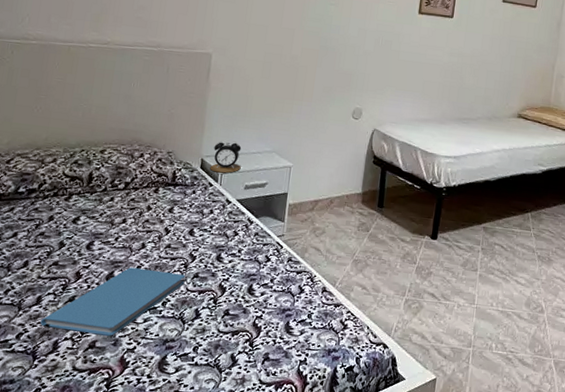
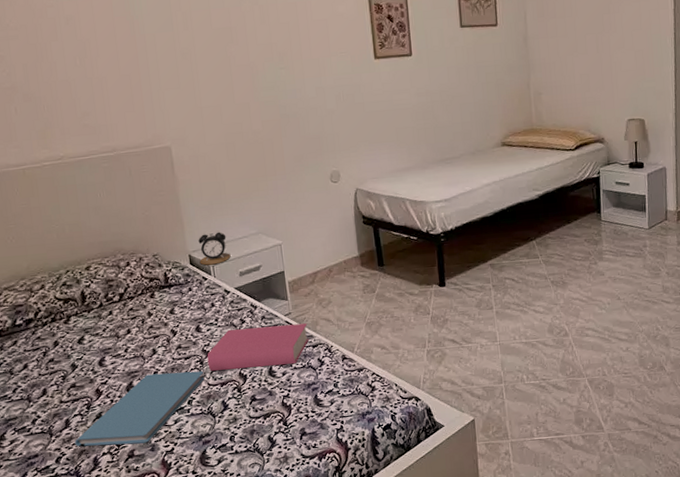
book: none [191,239,298,287] -> present [207,323,309,371]

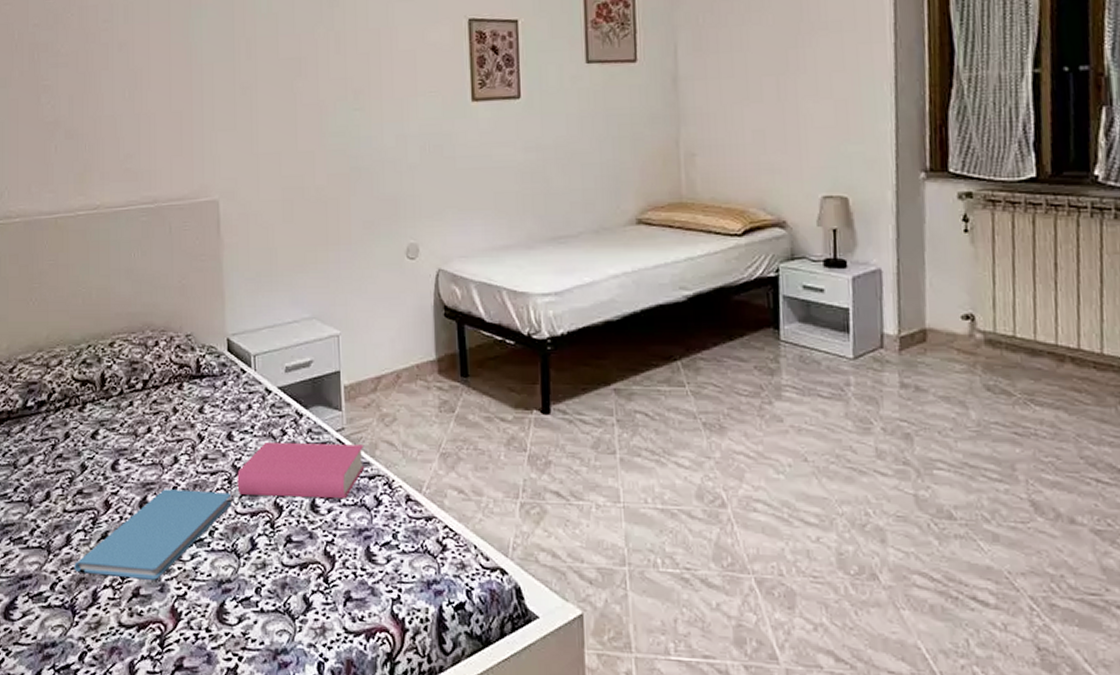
alarm clock: present [198,229,231,266] -> none [239,309,277,354]

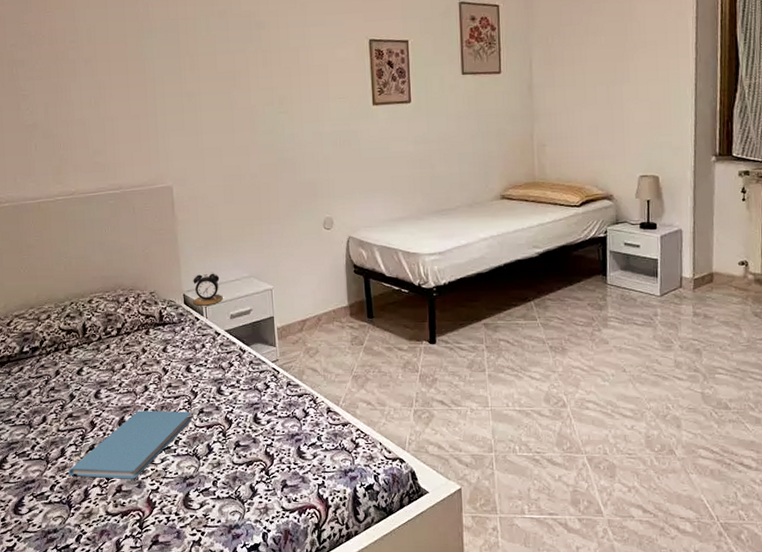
book: present [237,441,365,499] -> none [195,372,295,413]
alarm clock: none [239,309,277,354] -> present [193,271,223,306]

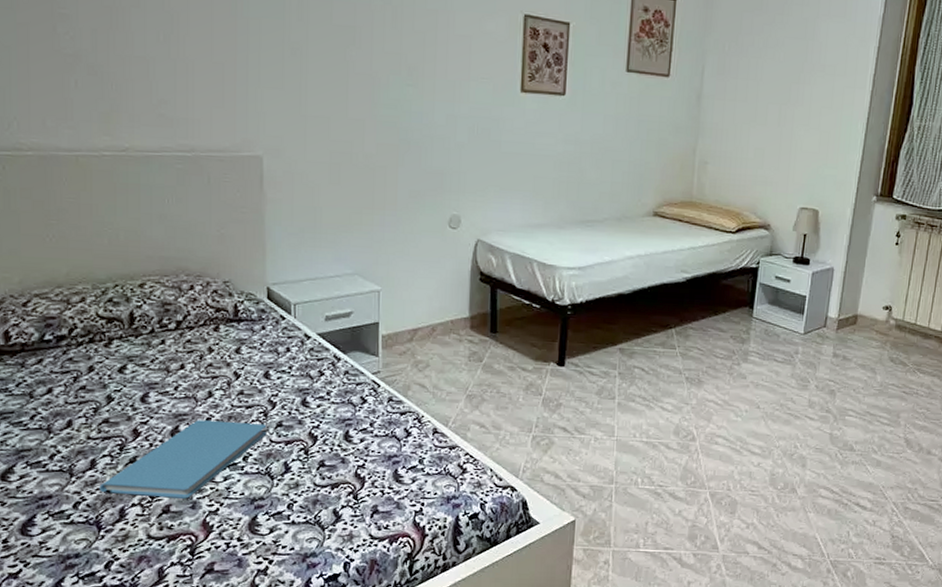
alarm clock: present [193,271,223,306] -> none [279,262,318,303]

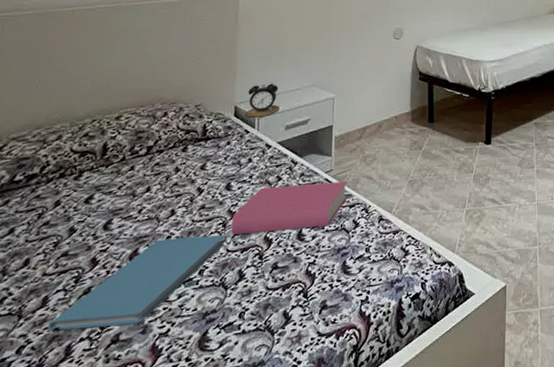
book: none [273,381,398,431] -> present [231,181,348,235]
alarm clock: none [279,262,318,303] -> present [245,81,280,118]

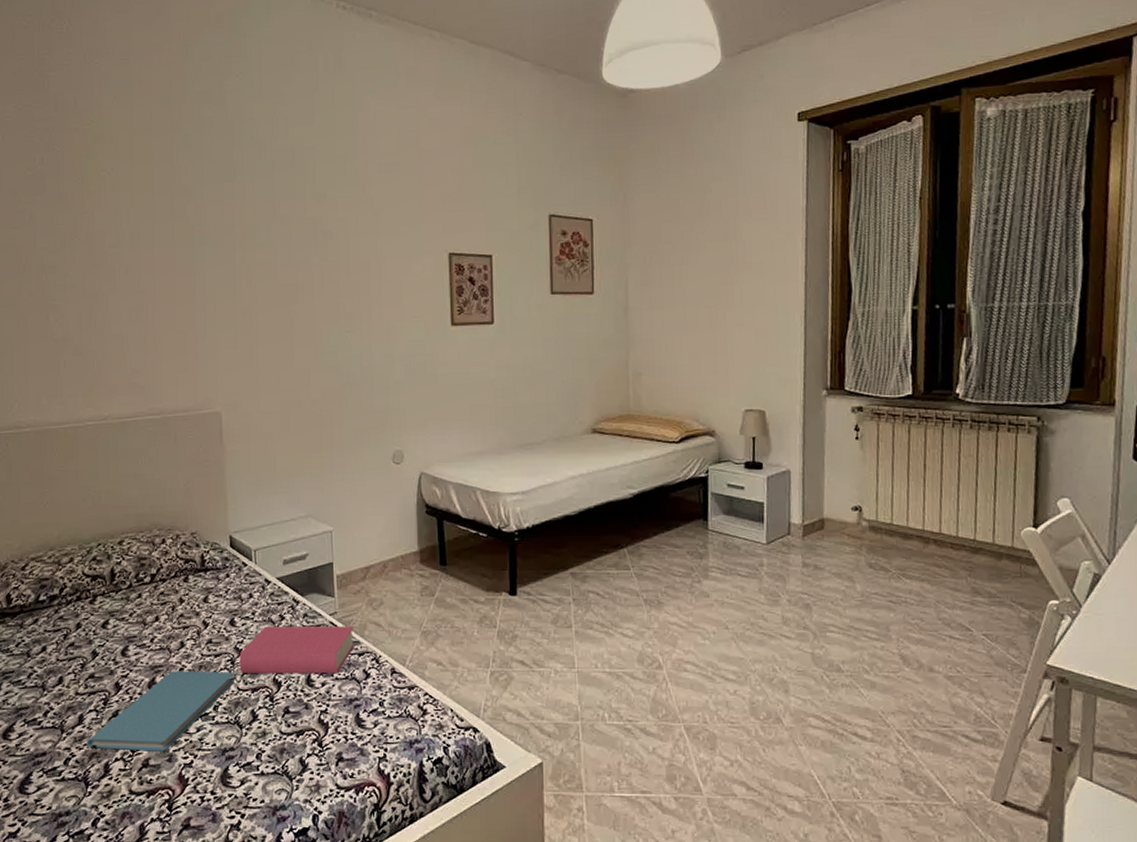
alarm clock: present [245,81,280,118] -> none [240,509,275,549]

